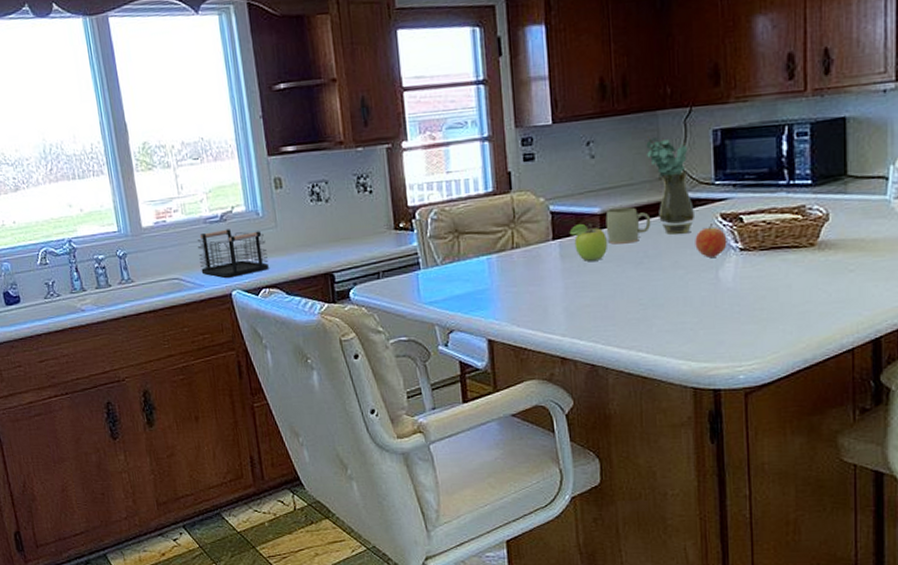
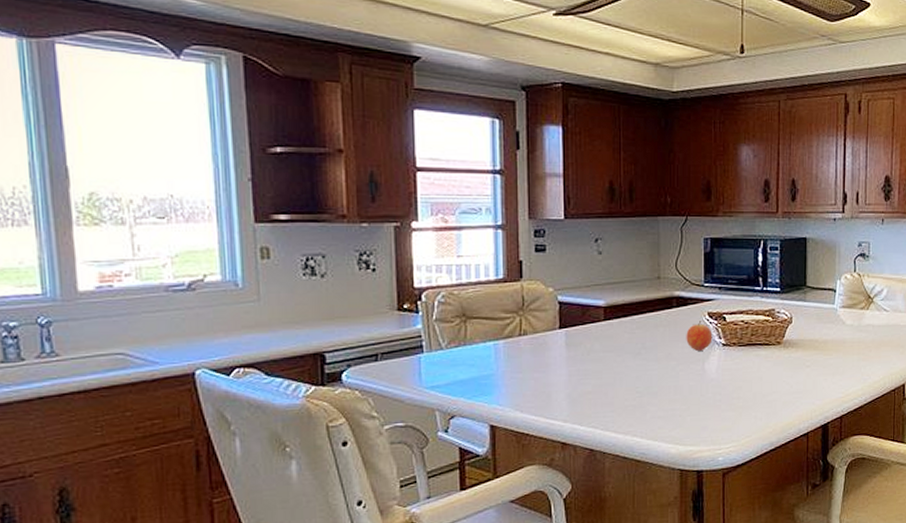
dish rack: present [197,229,269,278] -> none [154,299,246,354]
fruit: present [569,223,608,261] -> none [575,314,611,350]
mug: present [605,207,651,245] -> none [609,302,649,336]
vase: present [646,135,696,235] -> none [648,237,687,330]

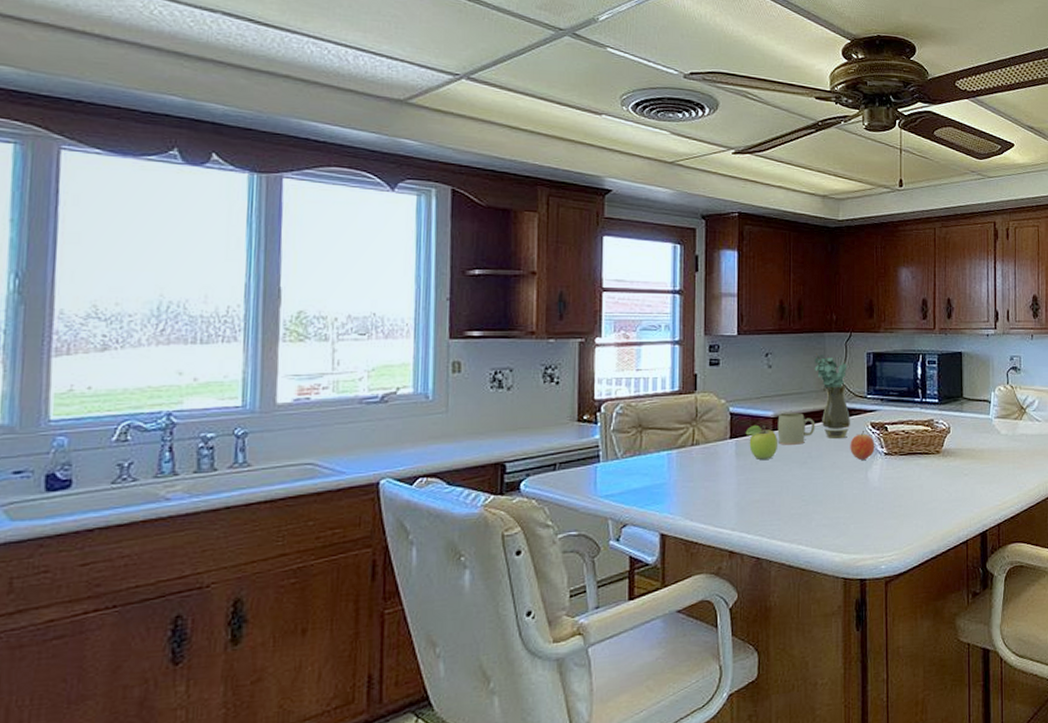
fruit: none [575,314,611,350] -> present [745,424,779,460]
mug: none [609,302,649,336] -> present [777,413,815,445]
vase: none [648,237,687,330] -> present [815,352,851,440]

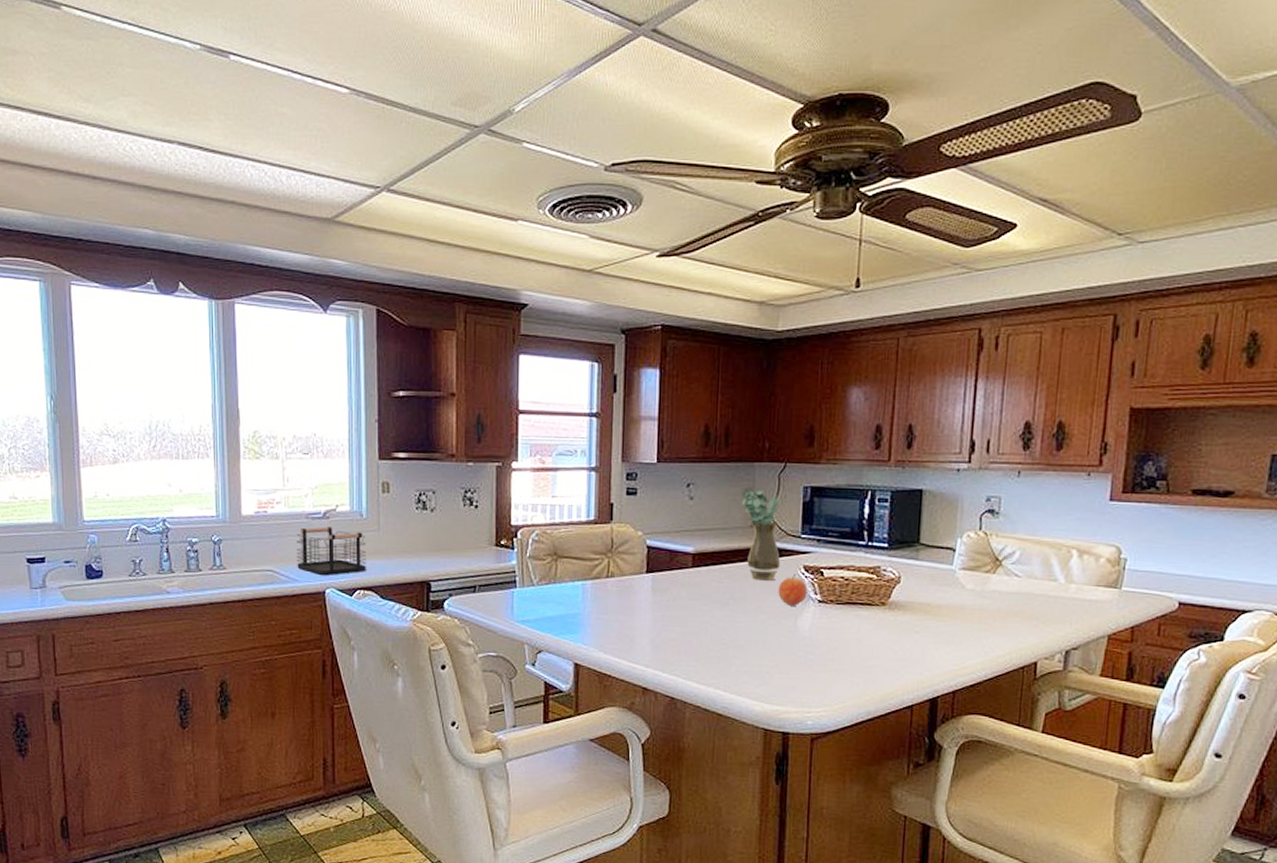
dish rack: none [345,411,432,464] -> present [297,526,366,575]
fruit: present [745,424,779,460] -> none [662,560,698,597]
mug: present [777,413,815,445] -> none [697,549,740,584]

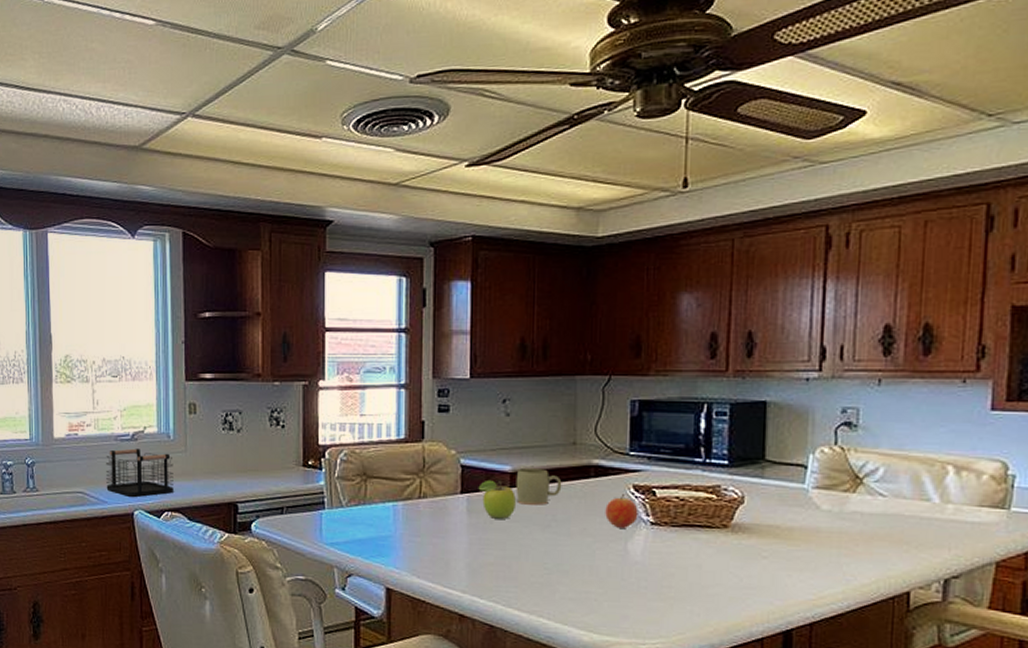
fruit: none [662,560,698,597] -> present [478,479,517,519]
mug: none [697,549,740,584] -> present [516,468,562,505]
vase: present [741,484,781,582] -> none [562,399,608,502]

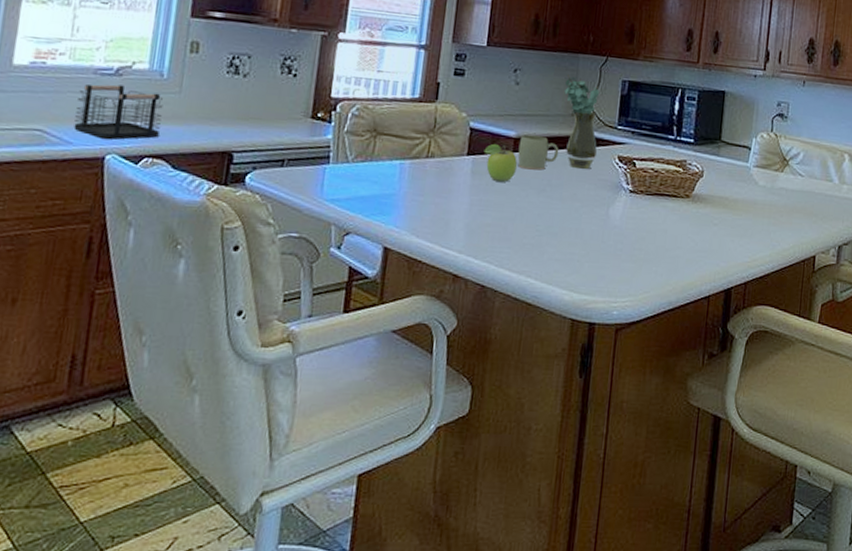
vase: none [562,399,608,502] -> present [564,74,600,170]
fruit: present [605,494,638,528] -> none [593,164,621,195]

